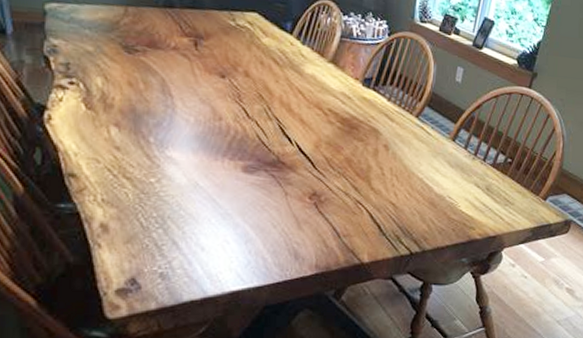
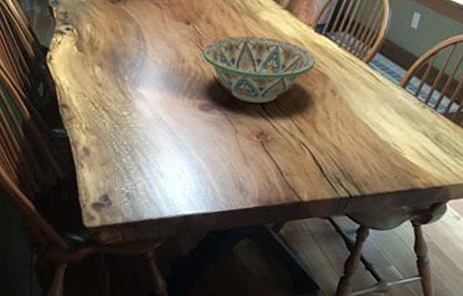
decorative bowl: none [241,90,365,162] -> present [202,36,315,104]

